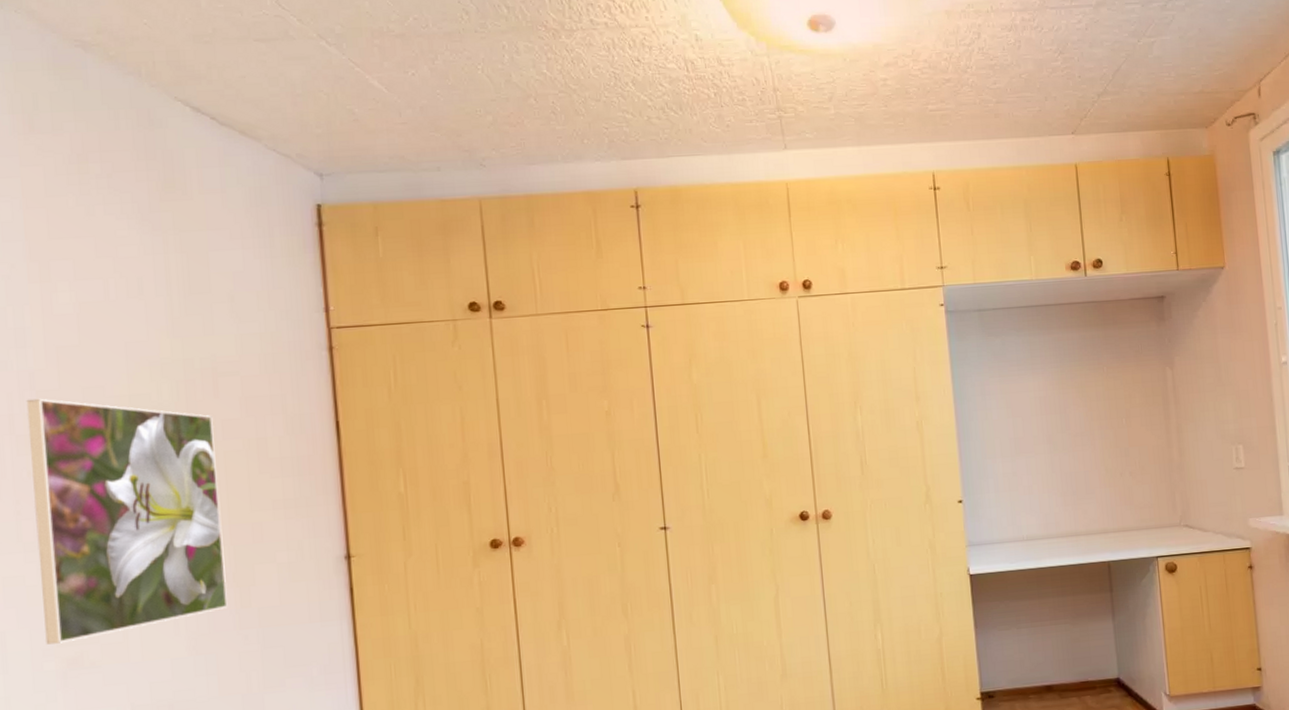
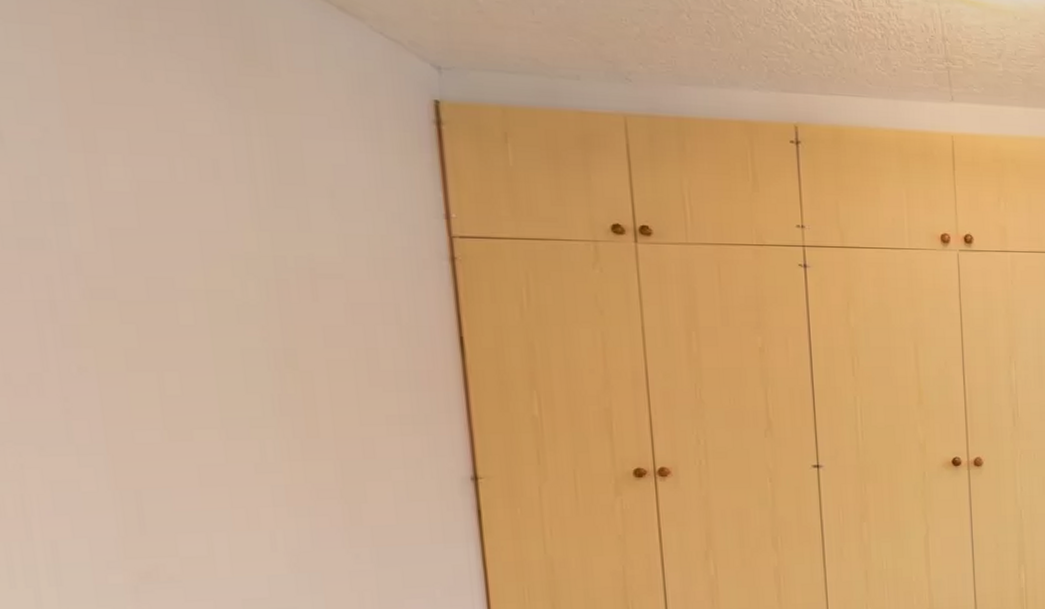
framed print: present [26,398,228,645] -> none [72,285,335,556]

